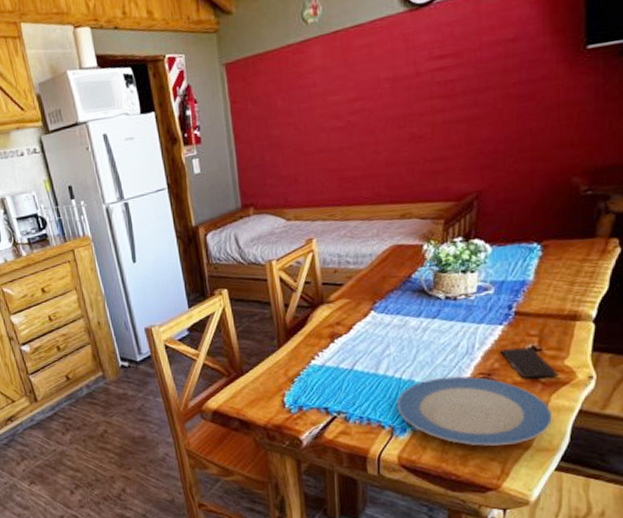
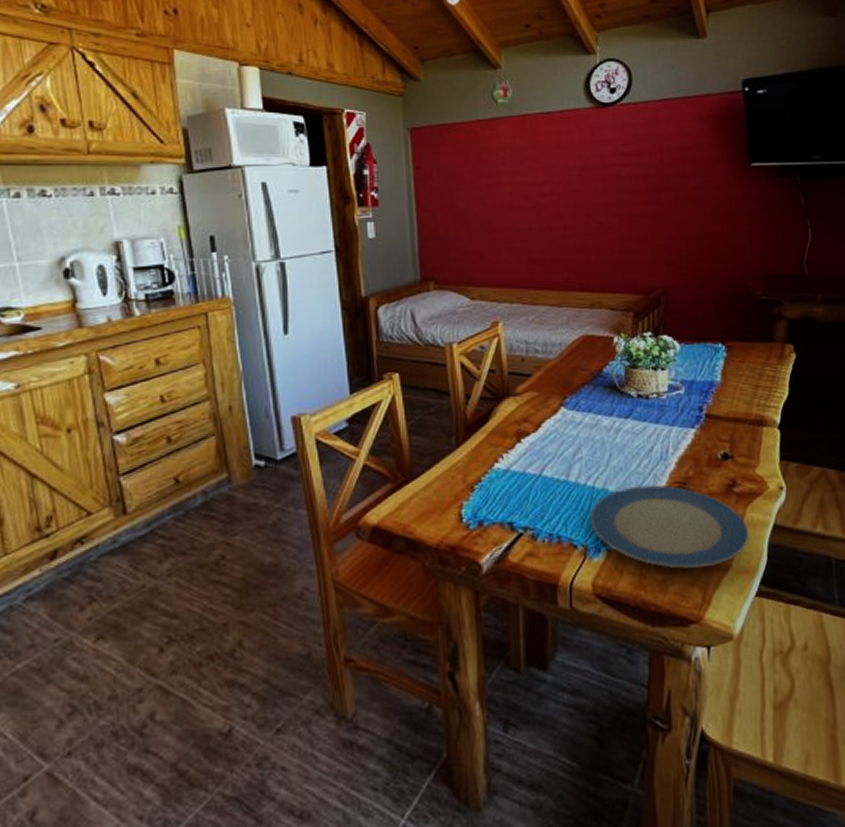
smartphone: present [501,347,558,379] -> none [694,454,751,489]

